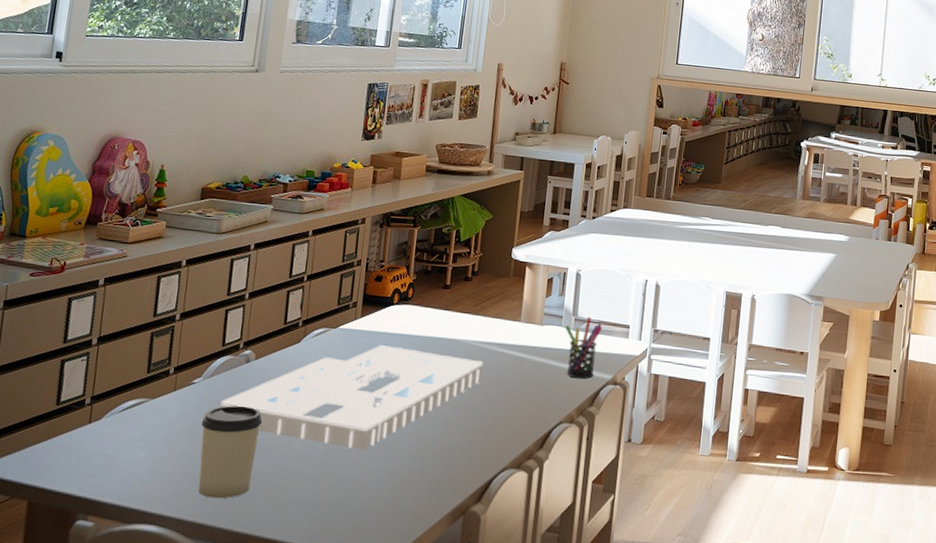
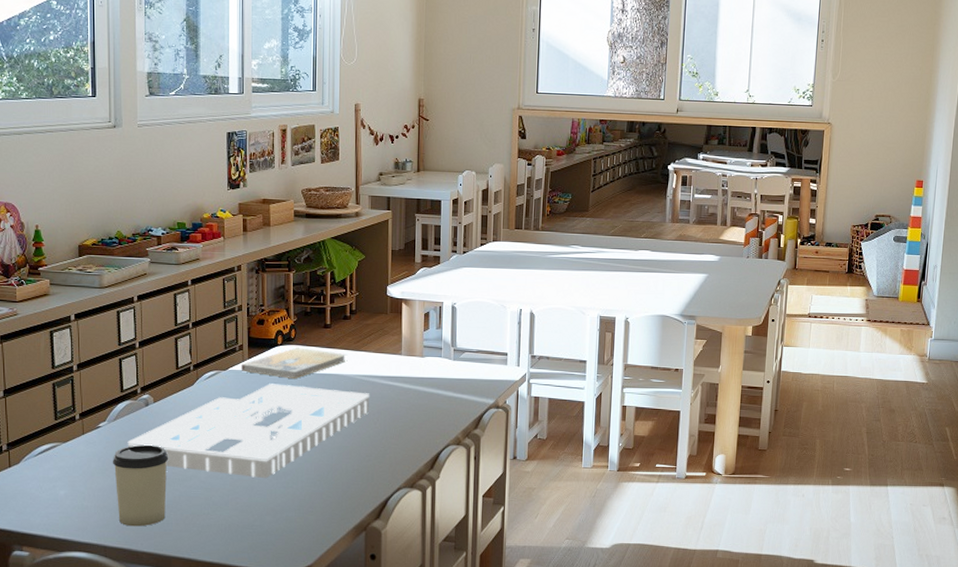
book: none [351,307,465,342] -> present [241,347,348,380]
pen holder: present [565,316,603,379] -> none [445,347,482,405]

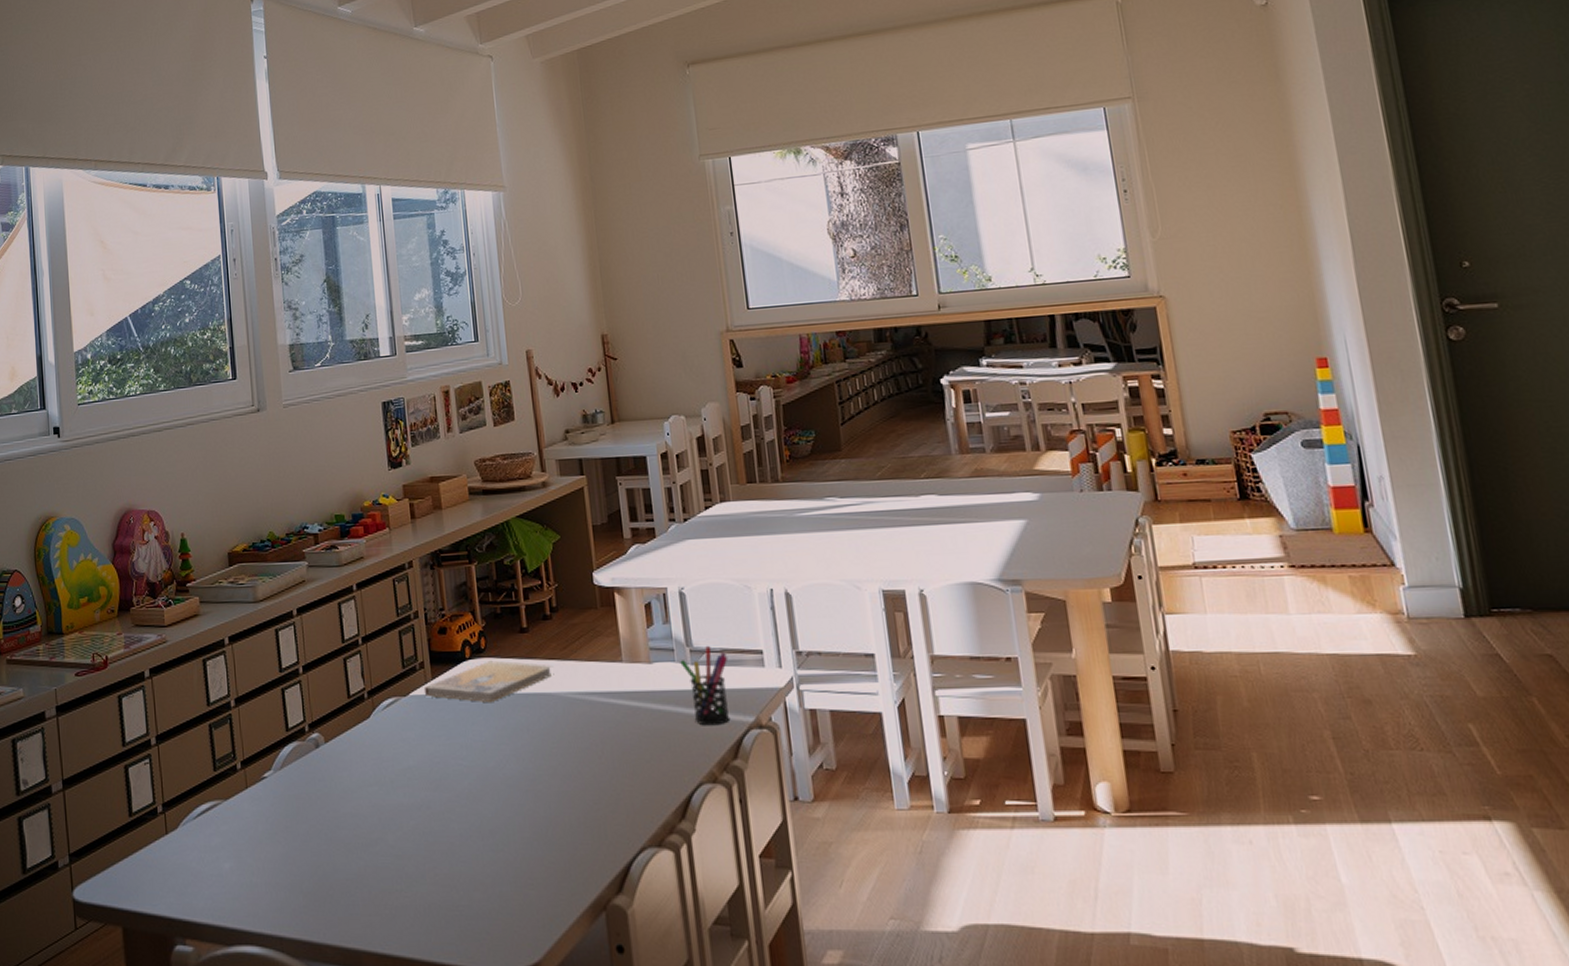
cup: present [112,444,169,527] -> none [282,798,350,910]
architectural model: present [127,383,369,479] -> none [298,710,590,840]
pen holder: none [445,347,482,405] -> present [680,645,731,726]

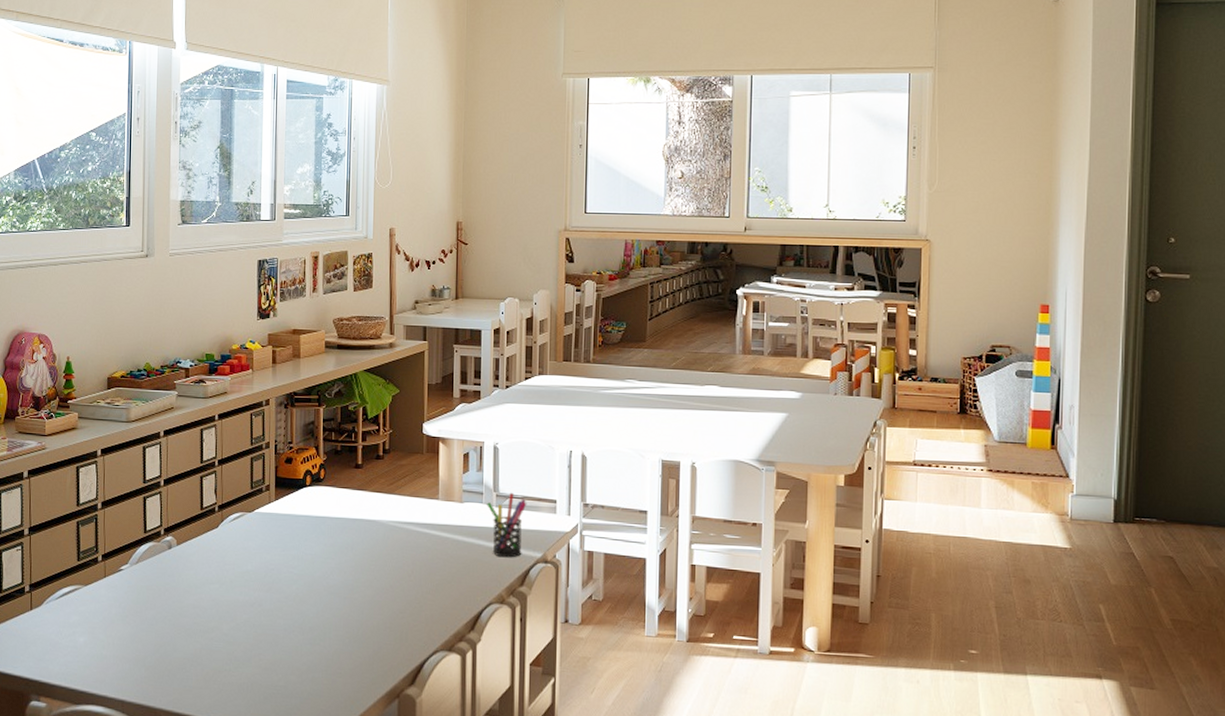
book: present [424,660,554,703] -> none [267,489,380,524]

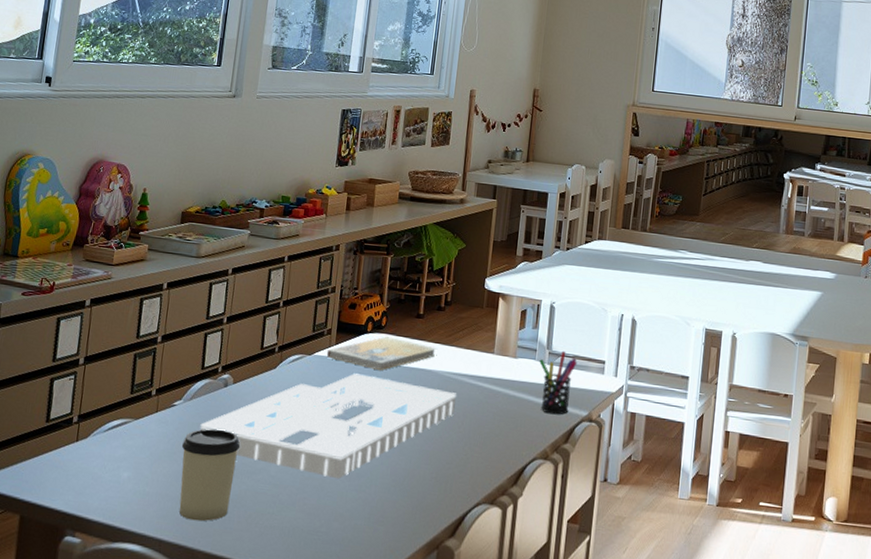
cup: none [133,590,191,681] -> present [179,428,241,522]
architectural model: none [149,528,403,634] -> present [200,373,456,480]
book: none [267,489,380,524] -> present [326,336,438,371]

